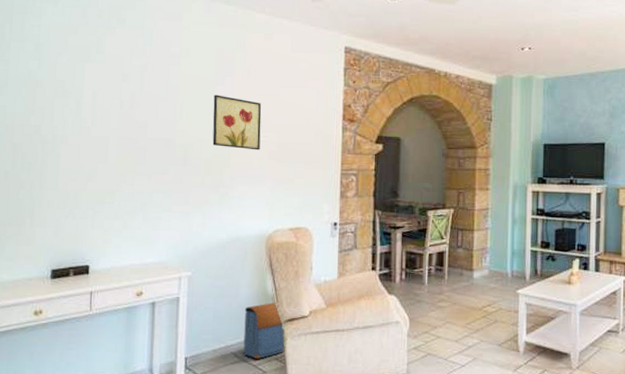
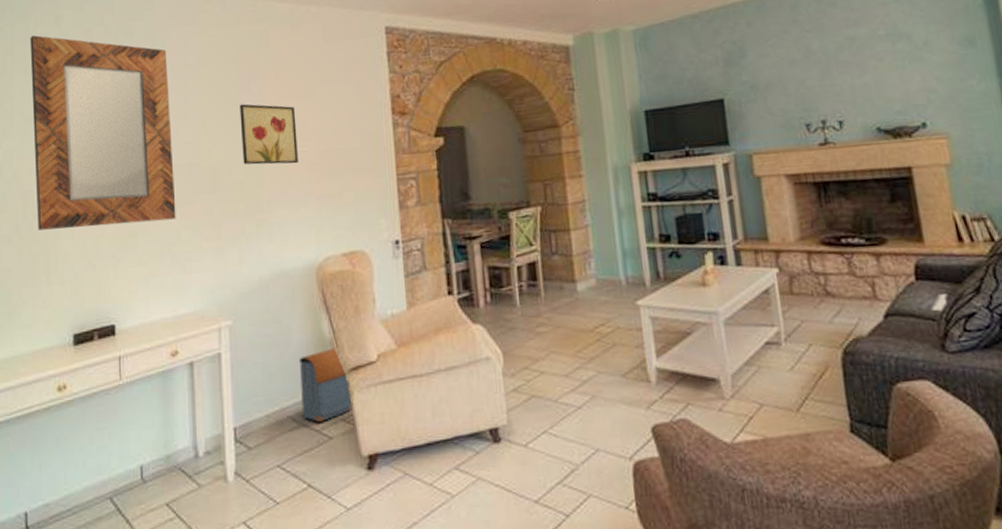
home mirror: none [25,8,153,184] -> present [30,35,176,230]

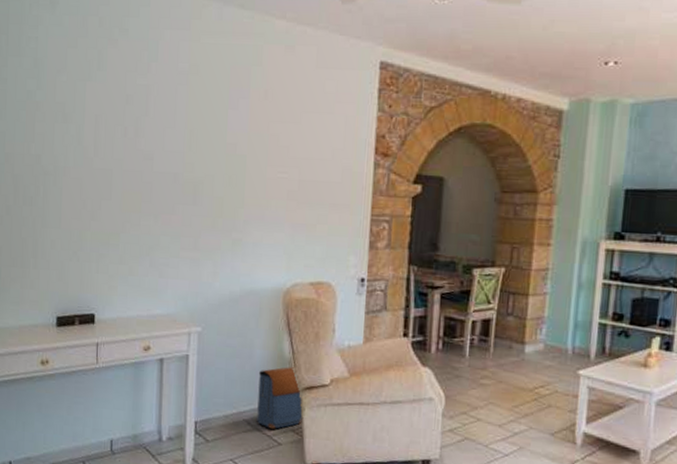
home mirror: present [30,35,176,230] -> none [24,17,159,225]
wall art: present [239,103,298,165] -> none [224,121,281,189]

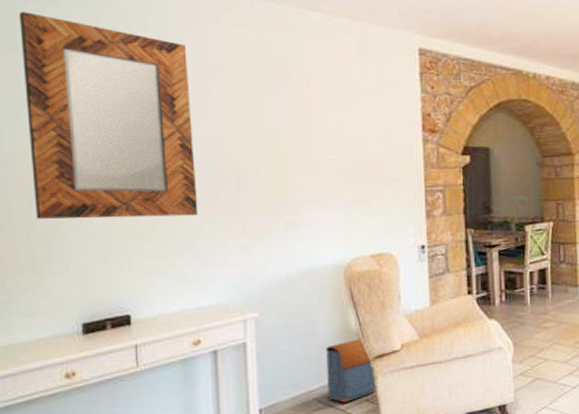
home mirror: none [24,17,159,225] -> present [20,12,198,219]

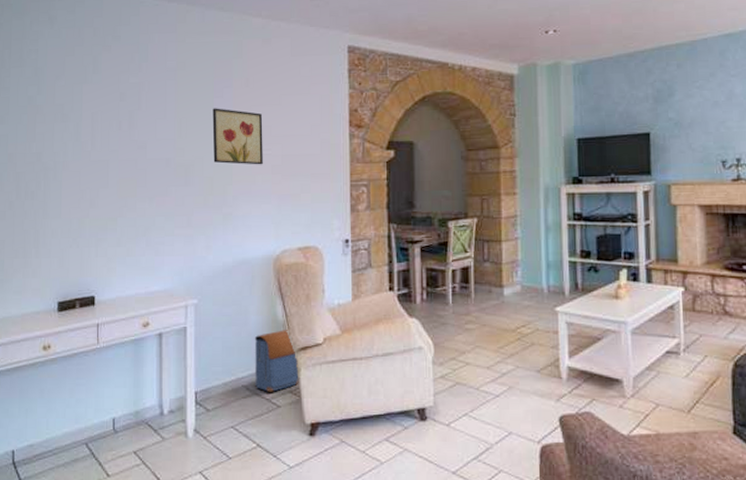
home mirror: present [20,12,198,219] -> none [26,32,152,209]
wall art: none [267,108,328,170] -> present [212,108,263,165]

